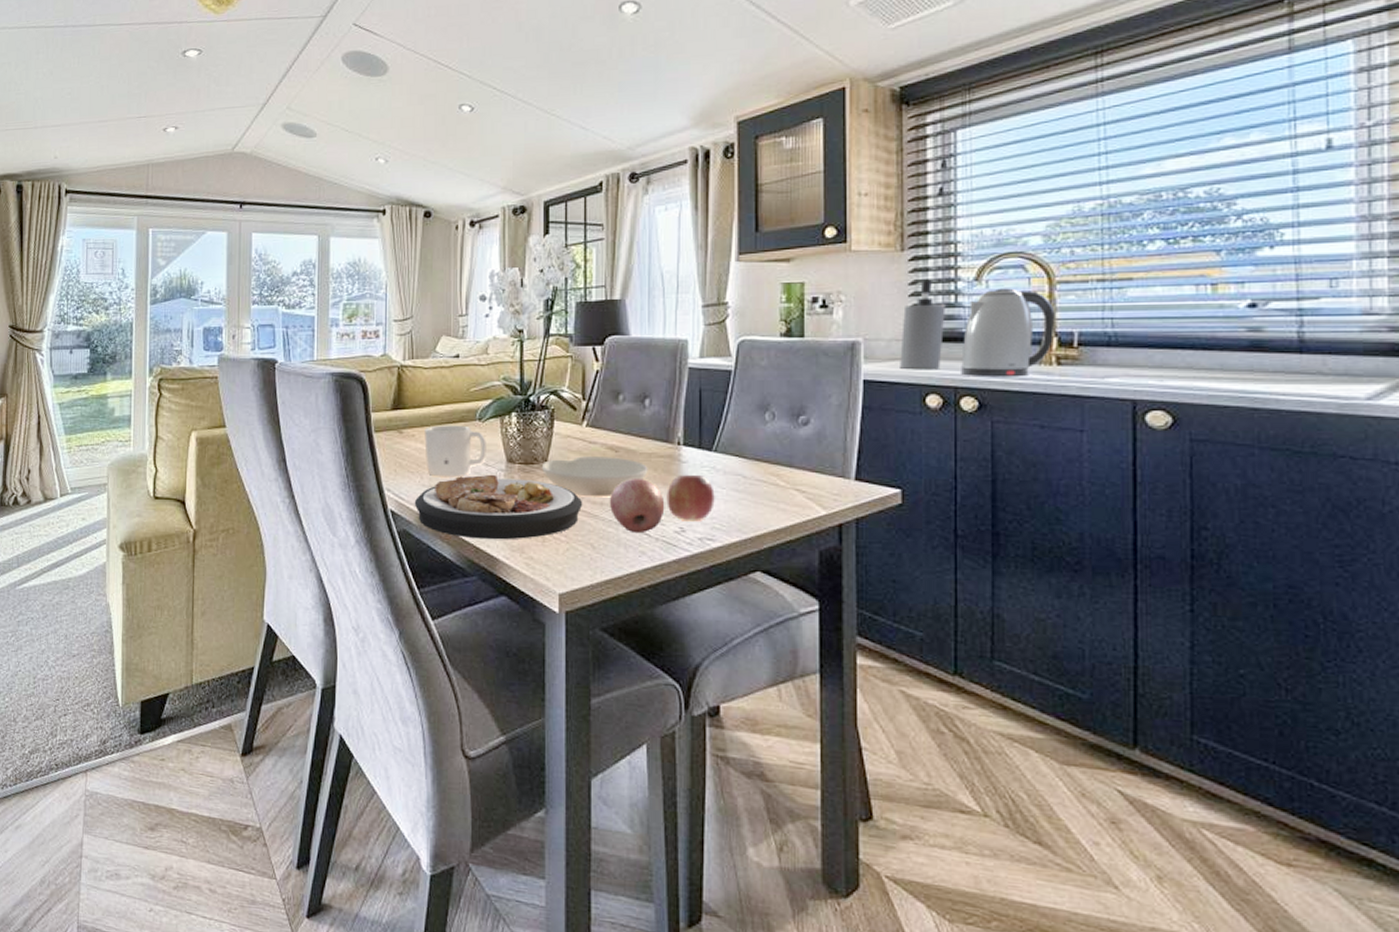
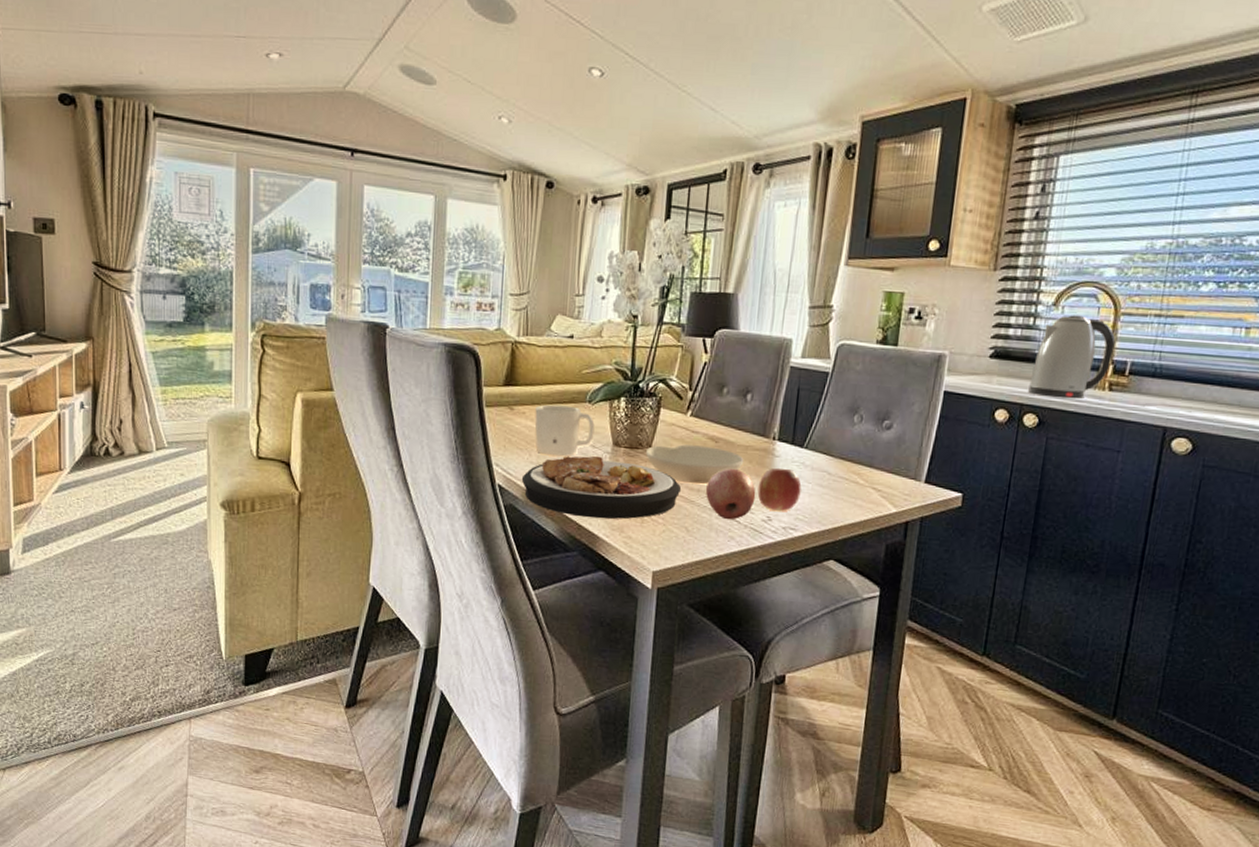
soap dispenser: present [900,280,945,370] -> none [977,301,1025,387]

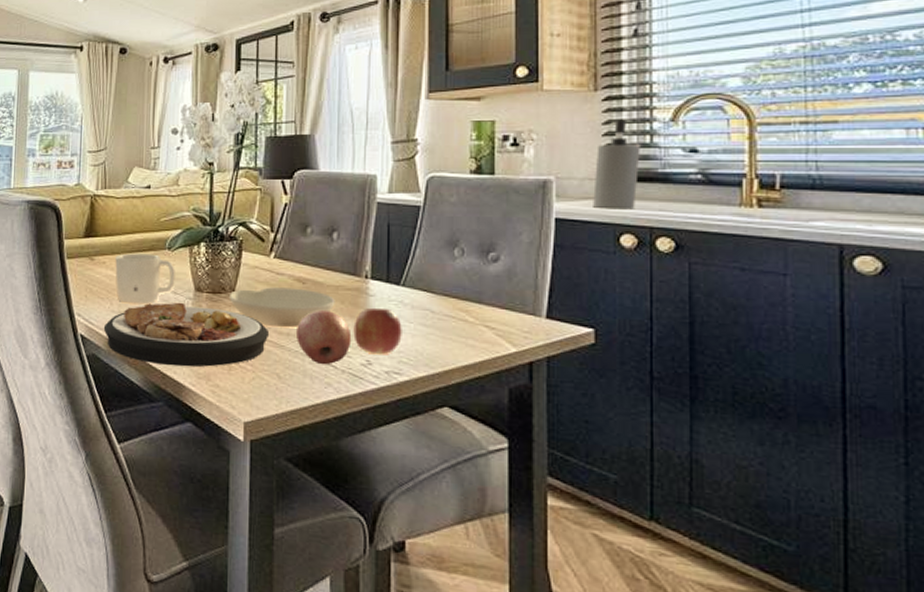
soap dispenser: none [977,301,1025,387] -> present [593,121,640,210]
kettle: present [1028,315,1116,400] -> none [657,129,756,219]

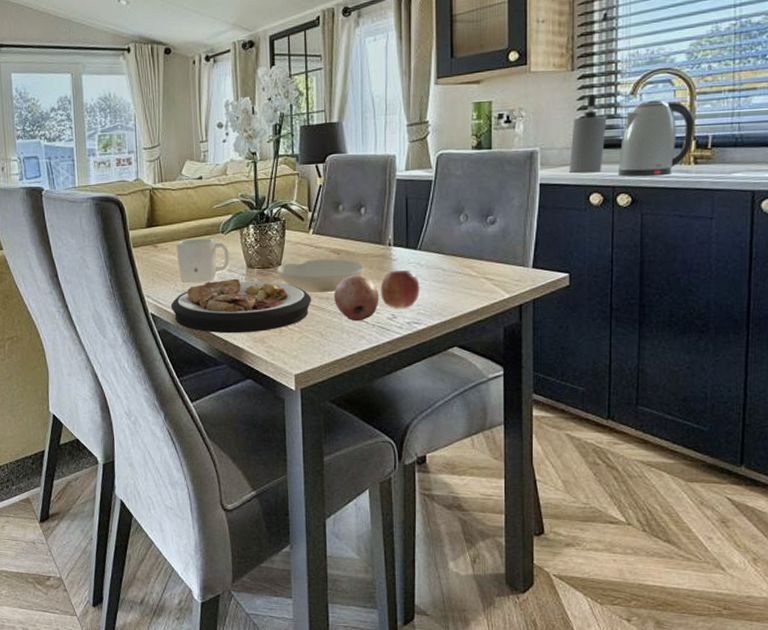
kettle: none [657,129,756,219] -> present [618,100,695,177]

